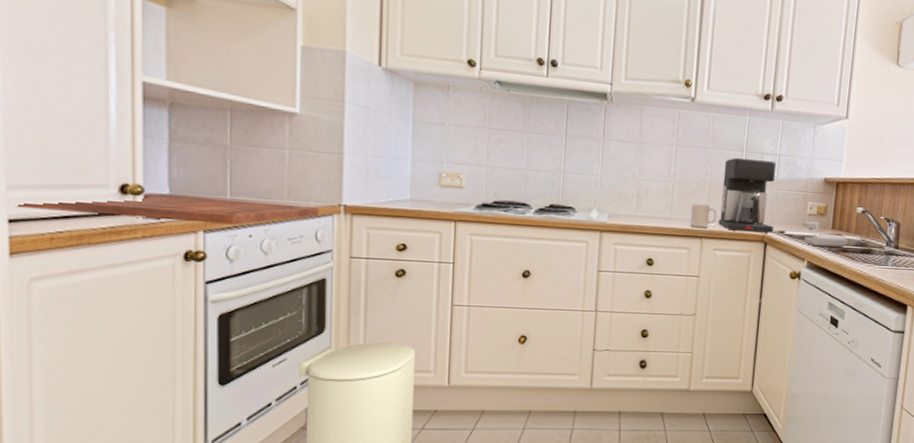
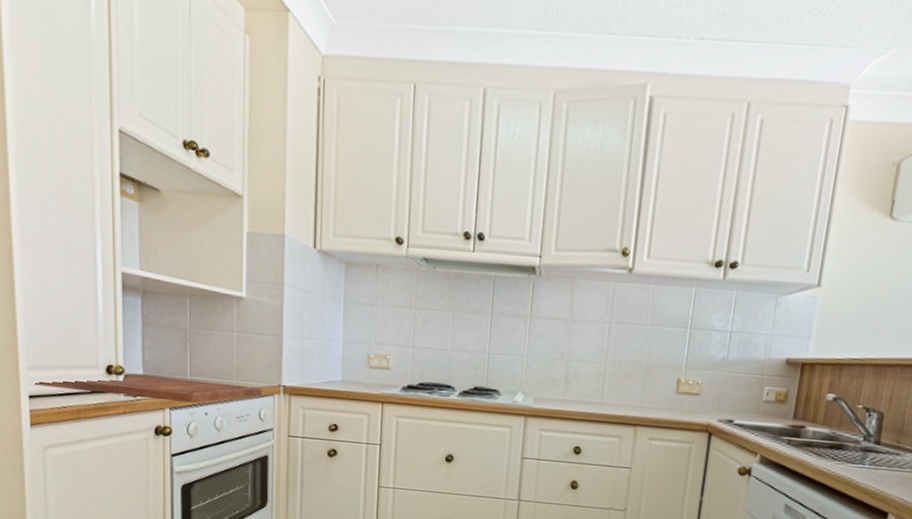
mug: present [690,203,717,227] -> none [623,387,654,414]
coffee maker: present [718,158,777,233] -> none [655,336,727,422]
stapler: present [802,221,846,248] -> none [756,409,811,442]

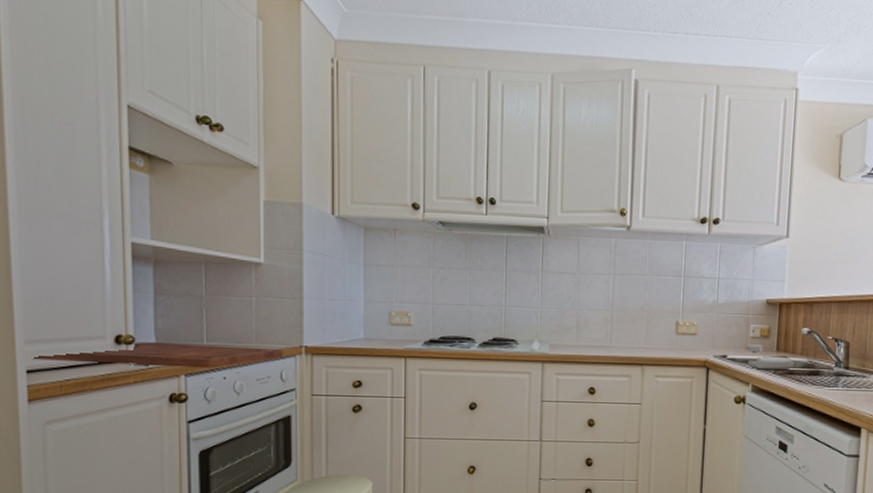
stapler: none [756,409,811,442] -> present [745,344,792,371]

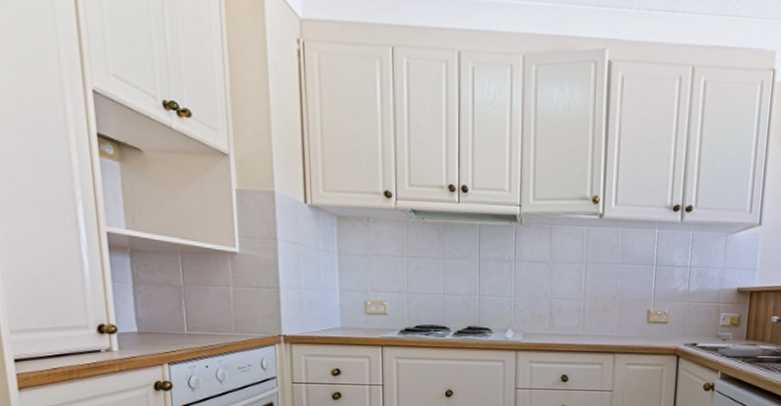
cutting board: present [31,342,284,368] -> none [17,331,263,357]

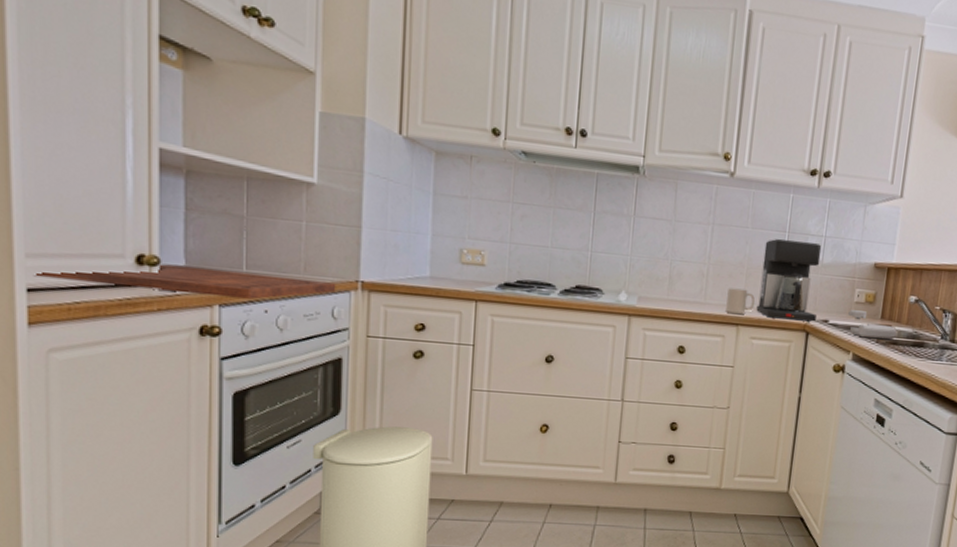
cutting board: none [17,331,263,357] -> present [33,263,336,300]
mug: none [602,320,628,343] -> present [726,287,755,314]
coffee maker: none [630,272,688,346] -> present [756,239,822,322]

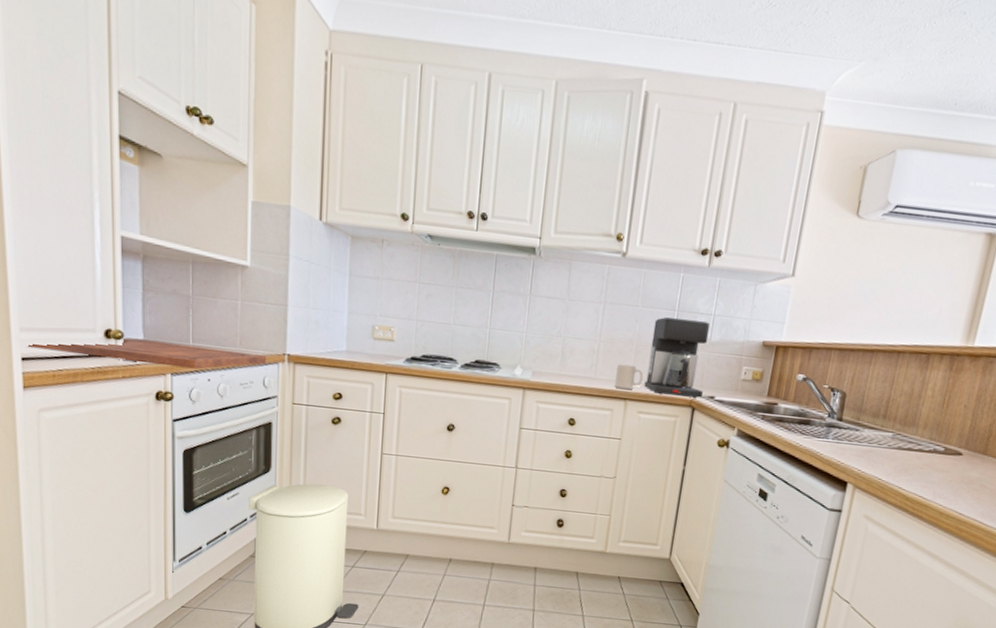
stapler: present [848,310,897,340] -> none [734,387,783,417]

